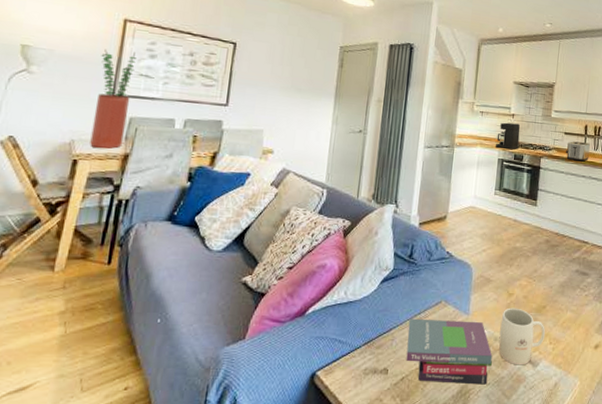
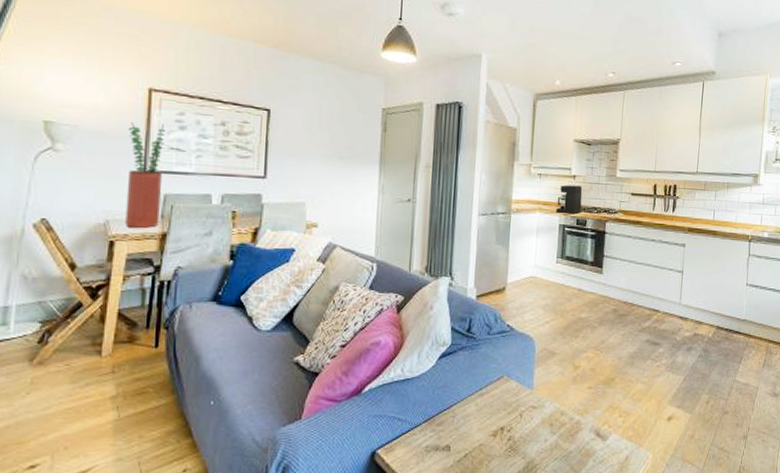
books: present [406,318,493,385] -> none [468,394,559,460]
mug: present [498,307,546,365] -> none [565,381,615,440]
toaster: present [566,141,590,162] -> none [633,202,660,224]

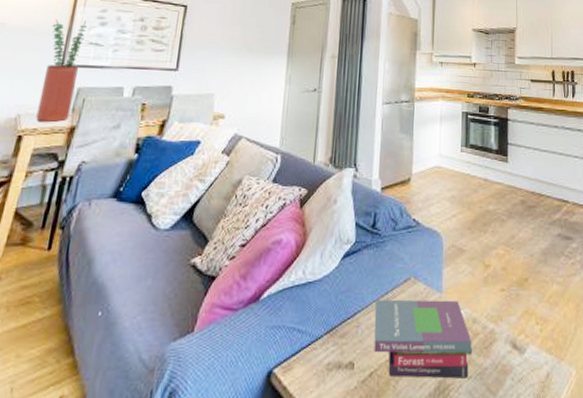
books: none [468,394,559,460] -> present [374,299,472,379]
coffee maker: present [556,185,583,215] -> none [458,72,483,102]

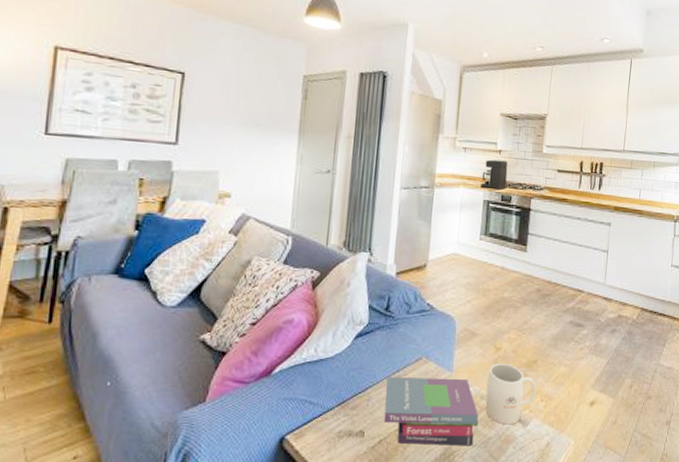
vase: present [36,19,88,123] -> none [22,80,72,195]
coffee maker: none [458,72,483,102] -> present [481,159,508,191]
mug: none [478,282,531,353] -> present [485,363,537,425]

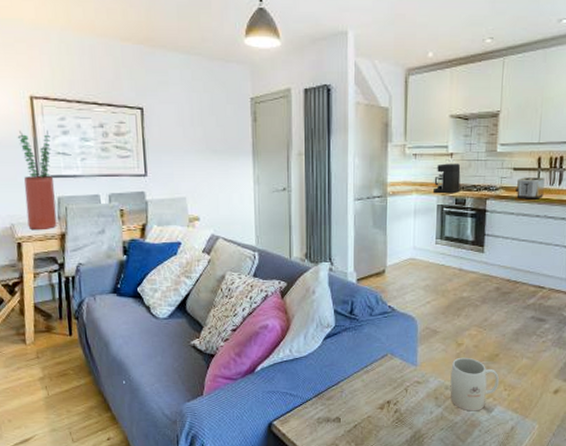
vase: none [22,80,72,195] -> present [17,130,57,231]
books: present [384,376,479,446] -> none [356,371,444,430]
toaster: none [559,179,586,202] -> present [515,177,545,200]

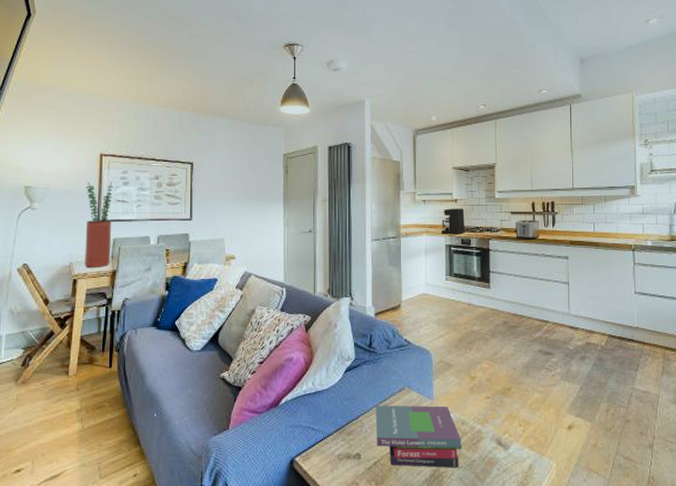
books: none [356,371,444,430] -> present [375,405,461,468]
mug: present [450,357,500,412] -> none [466,391,514,448]

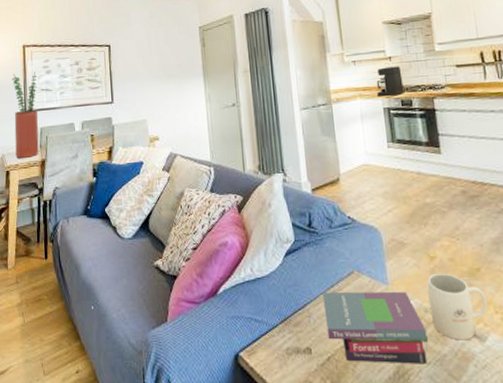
mug: none [466,391,514,448] -> present [427,273,488,341]
toaster: present [514,220,540,240] -> none [462,71,494,95]

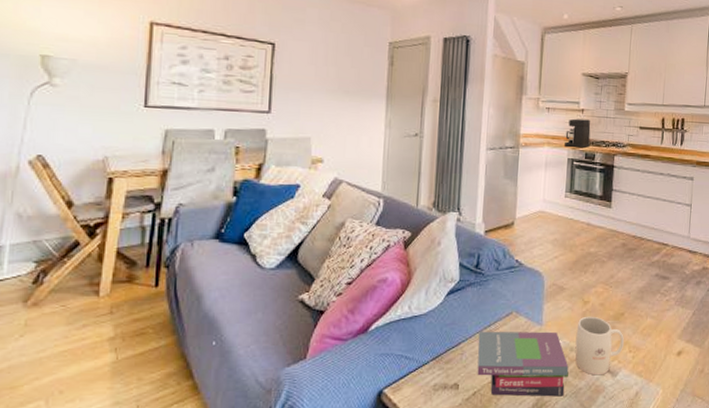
vase: present [11,71,39,159] -> none [125,55,168,165]

